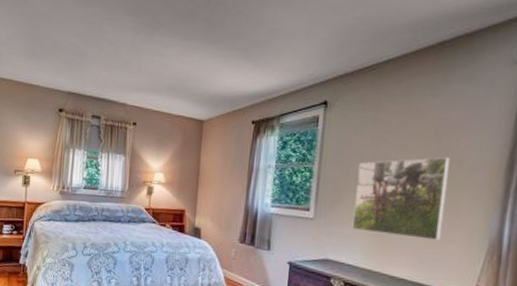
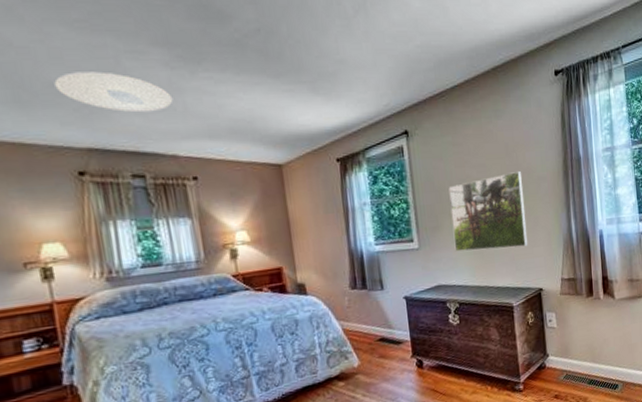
ceiling light: none [58,34,132,67] -> present [54,71,173,113]

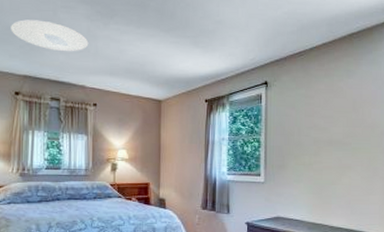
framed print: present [448,171,528,252] -> none [296,125,366,193]

